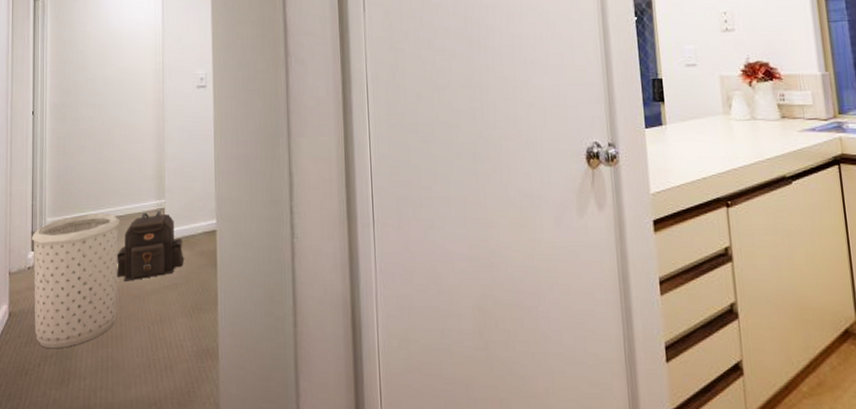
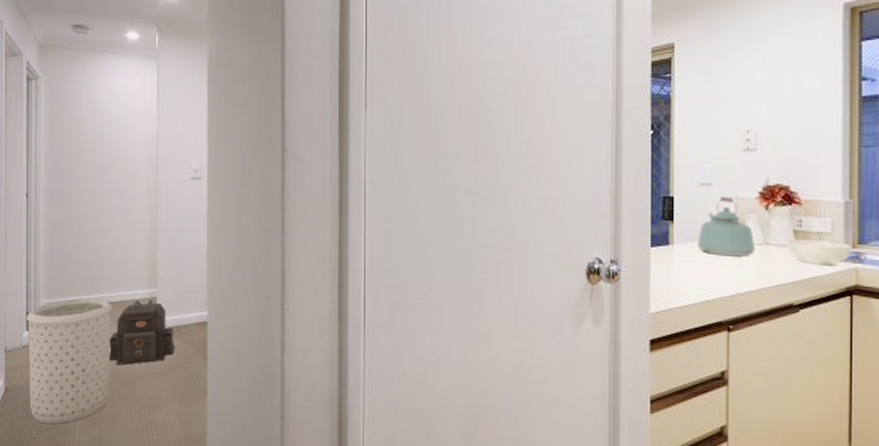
kettle: none [688,76,744,133] -> present [697,197,755,257]
bowl: none [771,112,835,137] -> present [785,239,853,266]

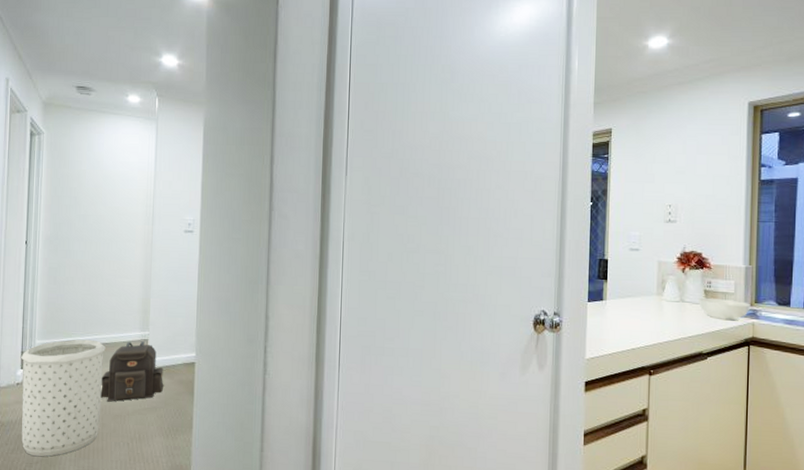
kettle: present [697,197,755,257] -> none [626,260,673,312]

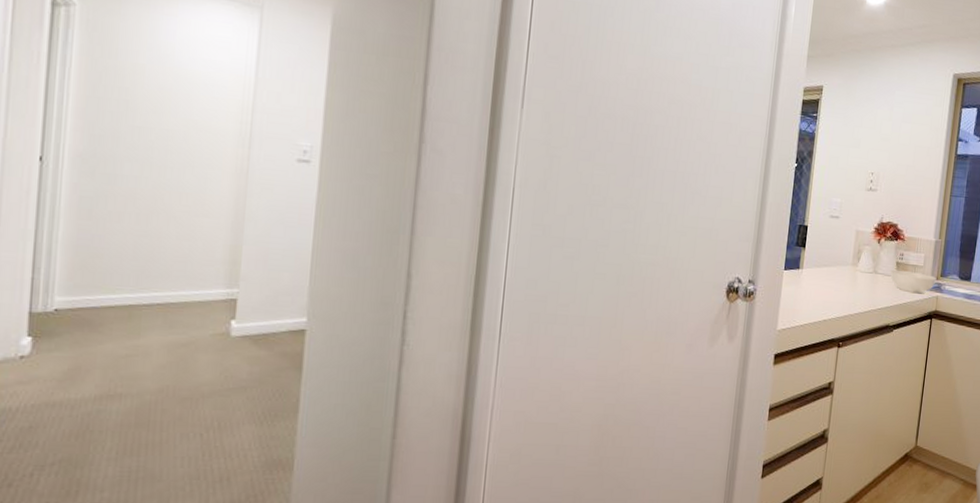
laundry basket: present [21,339,106,457] -> none [27,296,170,457]
backpack: present [101,341,164,402] -> none [160,301,259,381]

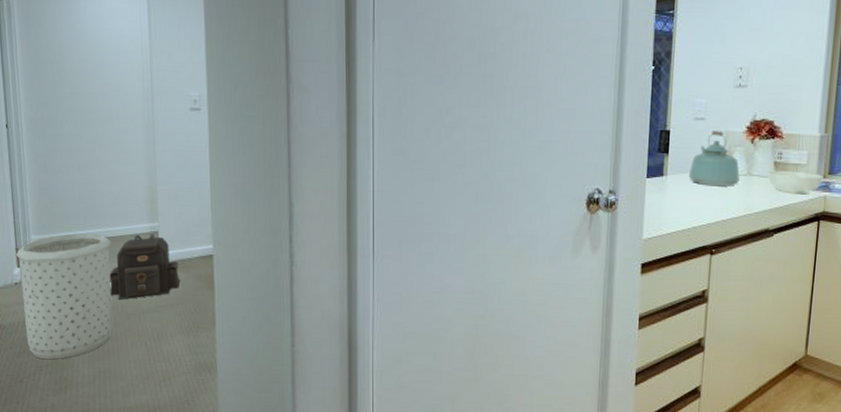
laundry basket: none [27,296,170,457] -> present [16,233,113,360]
backpack: none [160,301,259,381] -> present [109,234,181,300]
kettle: none [822,229,867,283] -> present [688,131,740,187]

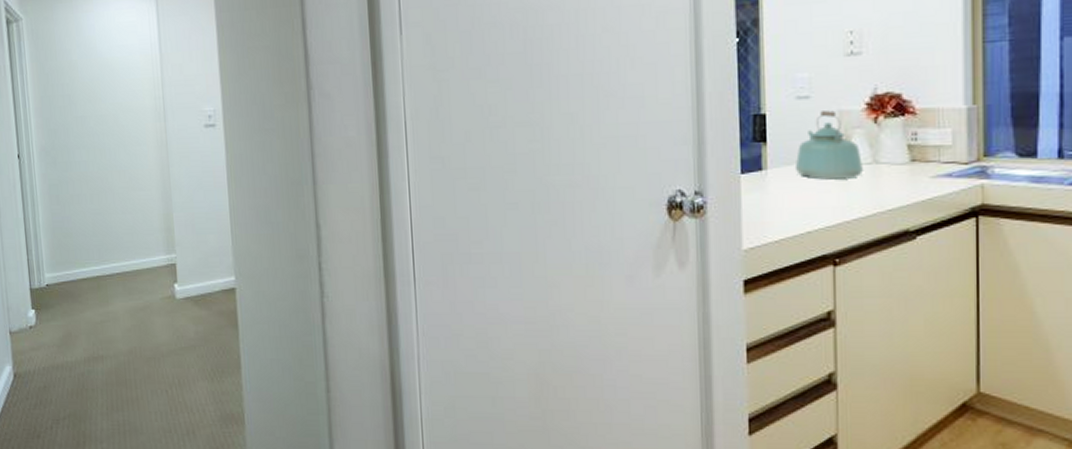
laundry basket: present [16,233,113,360] -> none [30,269,131,412]
backpack: present [109,234,181,300] -> none [126,266,201,342]
bowl: present [766,170,824,195] -> none [898,154,978,184]

